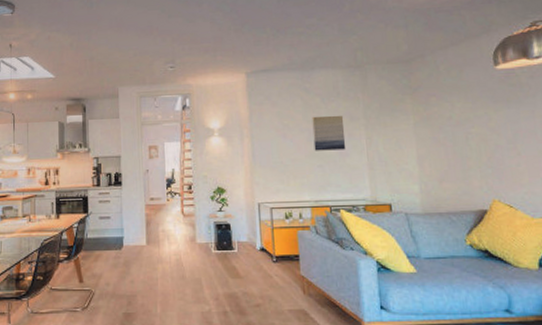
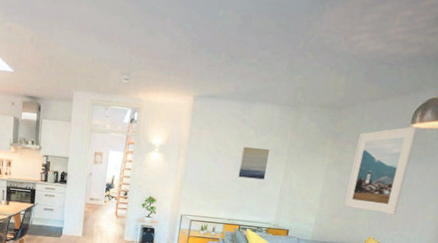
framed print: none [440,67,516,169] -> present [344,126,418,215]

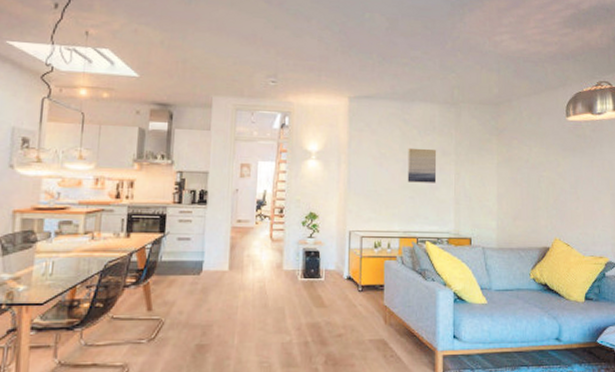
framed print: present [344,126,418,215] -> none [522,119,575,211]

